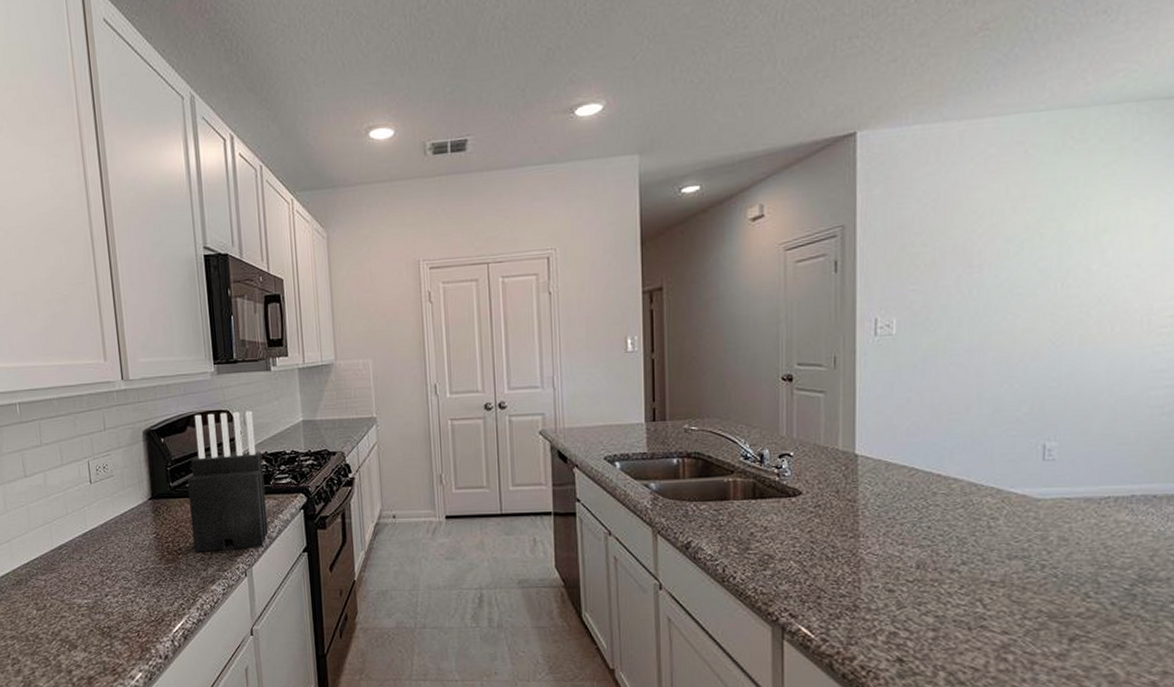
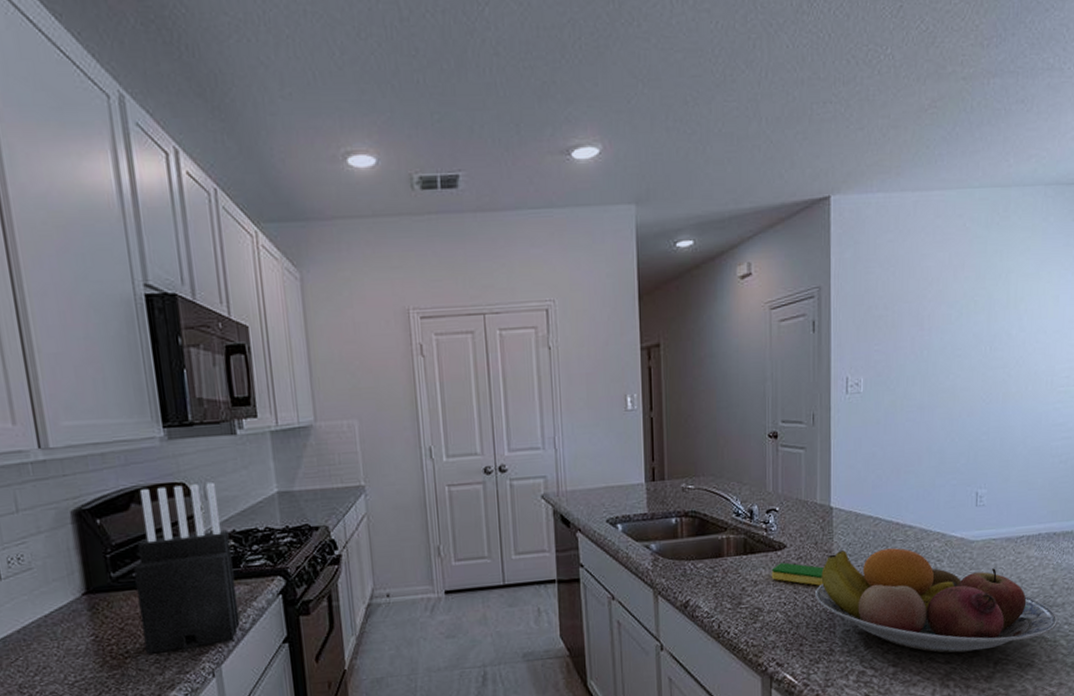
dish sponge: none [784,510,847,537] -> present [771,562,824,586]
fruit bowl: none [836,501,1162,623] -> present [815,548,1059,653]

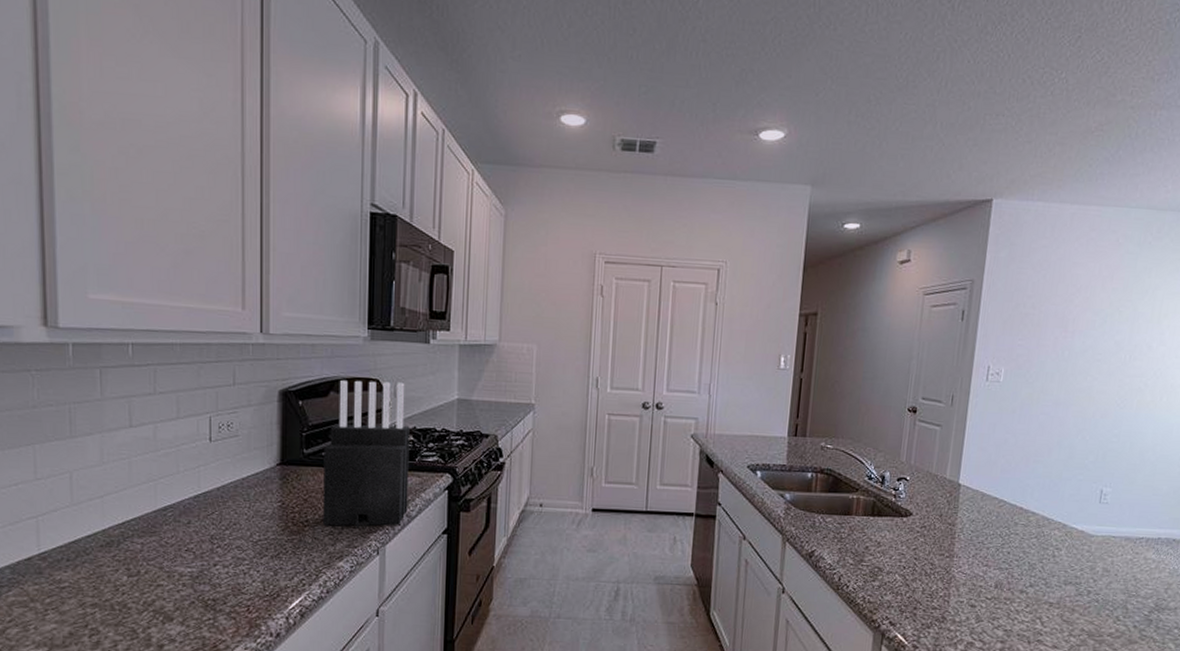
dish sponge: present [771,562,824,586] -> none [894,529,945,556]
fruit bowl: present [815,548,1059,653] -> none [934,526,1169,641]

